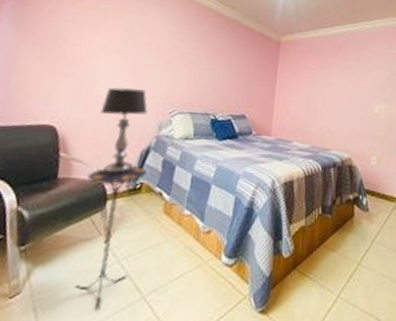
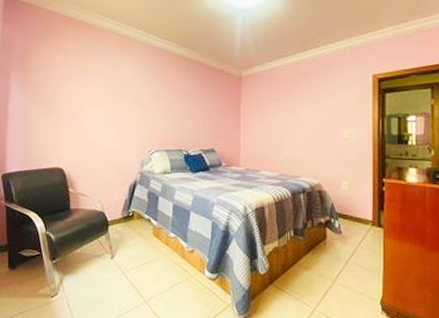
side table: present [76,167,148,310] -> none [92,198,137,309]
table lamp: present [100,87,148,175] -> none [94,132,130,205]

